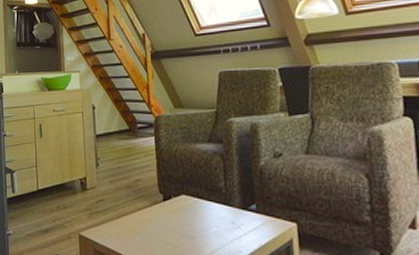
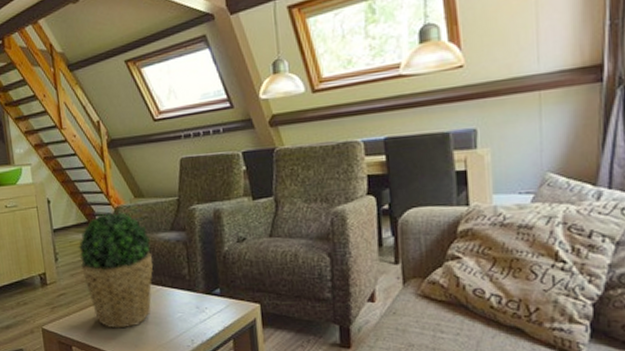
potted plant: none [118,121,191,240] -> present [78,212,154,329]

